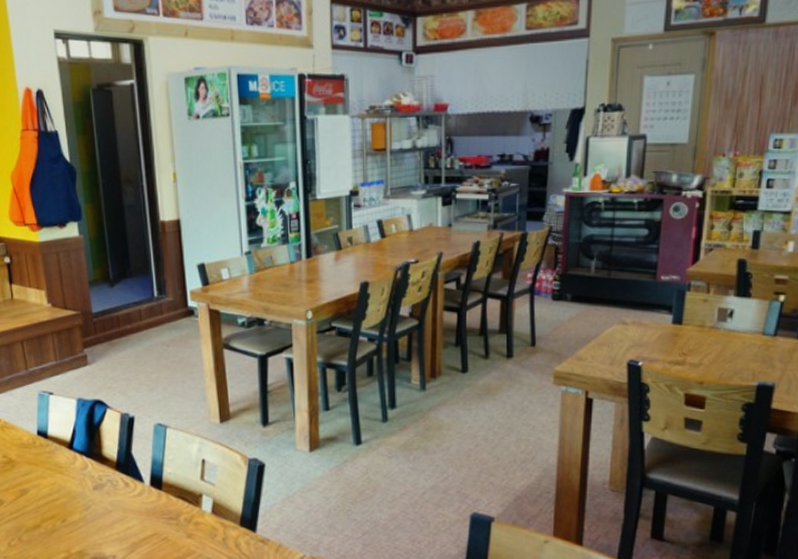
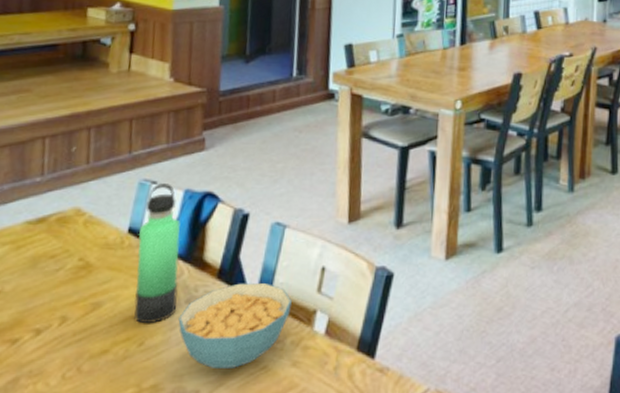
thermos bottle: none [46,394,87,506] -> present [134,183,180,324]
cereal bowl: none [90,473,180,540] -> present [178,283,292,370]

